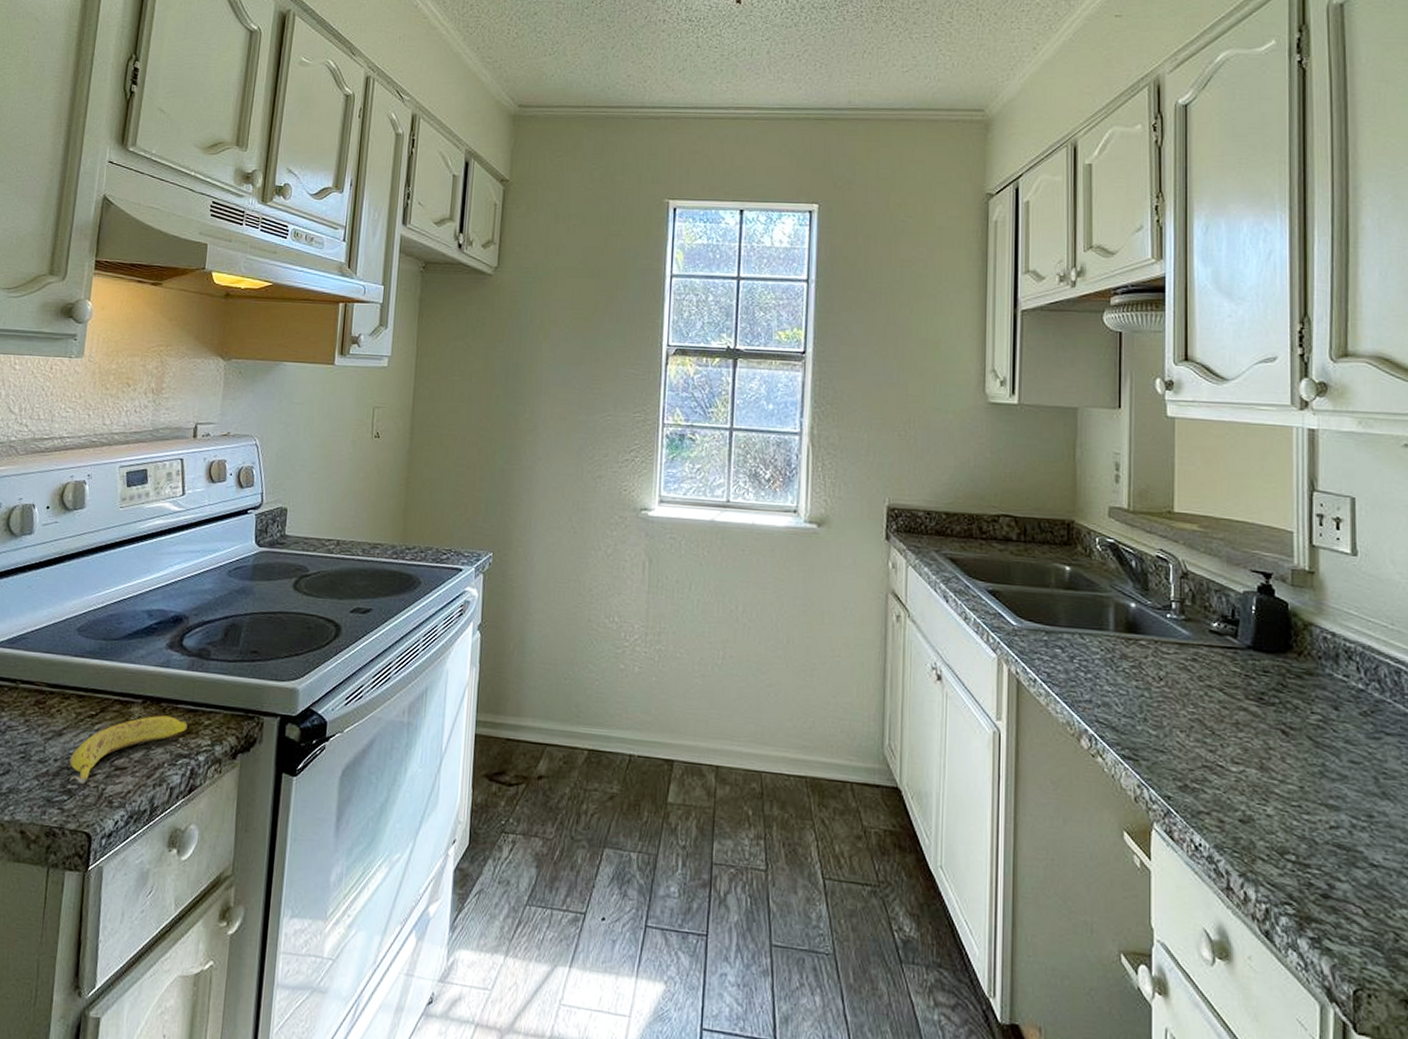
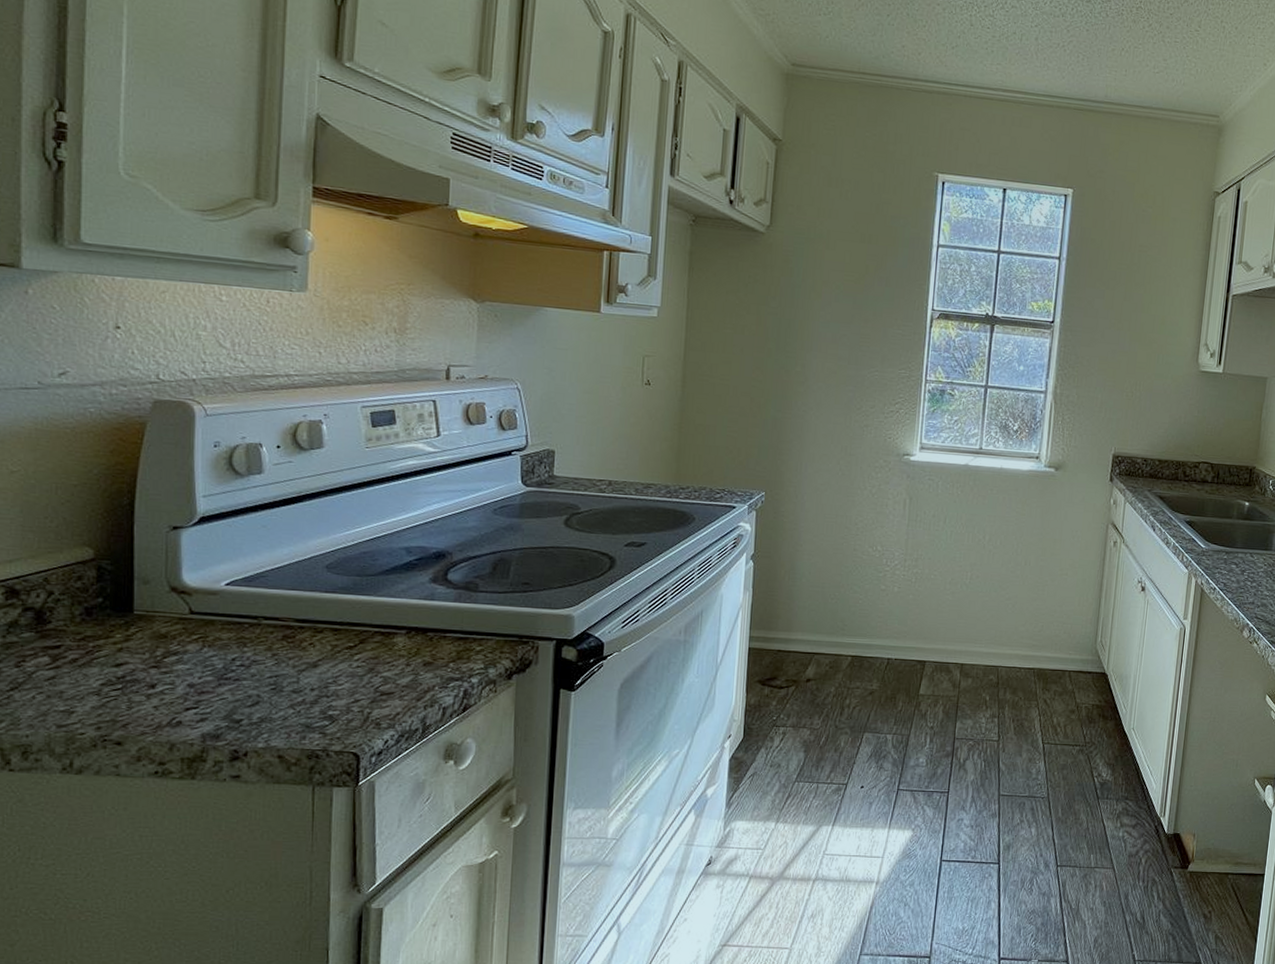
banana: present [69,715,188,784] -> none [329,644,458,709]

